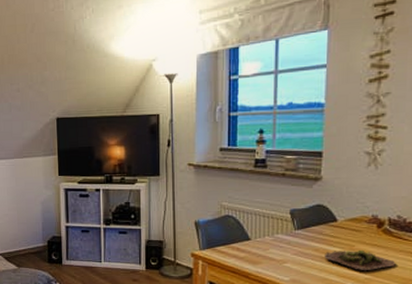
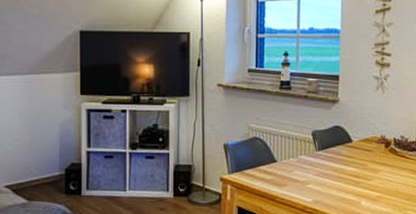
succulent plant: present [325,249,396,270] -> none [342,168,401,189]

